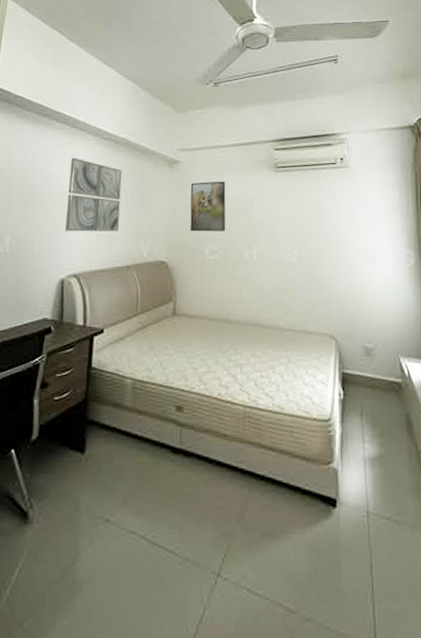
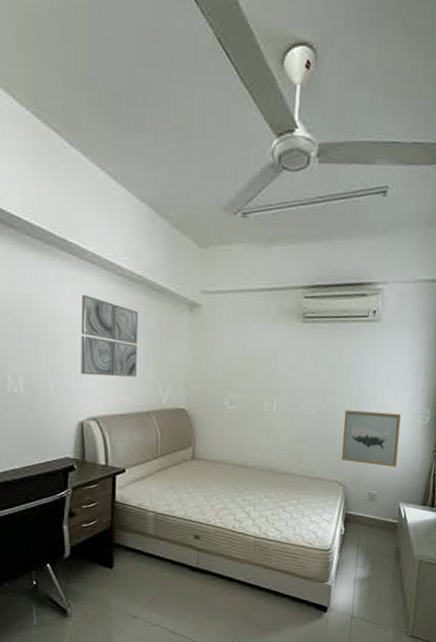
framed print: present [190,181,226,232] -> none [210,329,250,382]
wall art: none [326,255,390,316] -> present [341,410,401,467]

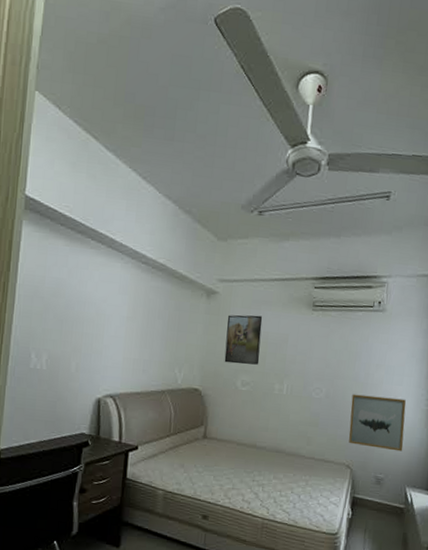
wall art: present [81,294,139,377] -> none [101,279,160,358]
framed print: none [210,329,250,382] -> present [224,315,263,365]

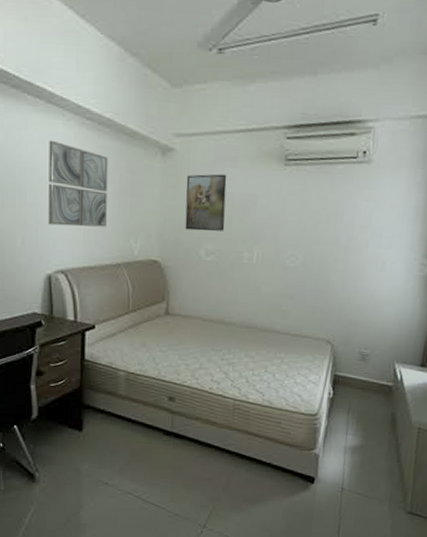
wall art: none [101,279,160,358] -> present [48,140,108,227]
wall art: present [349,394,406,452] -> none [329,260,396,324]

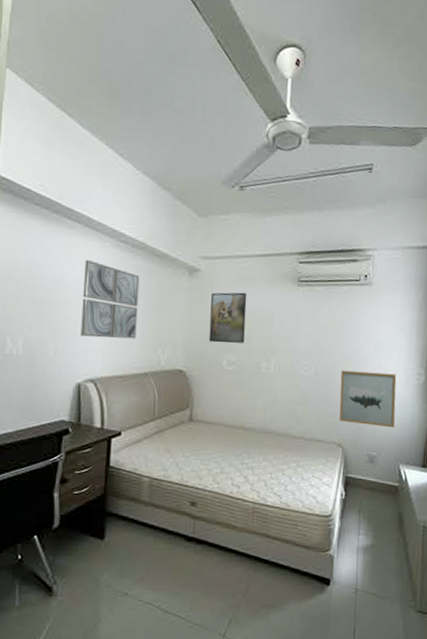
wall art: none [329,260,396,324] -> present [339,370,397,428]

